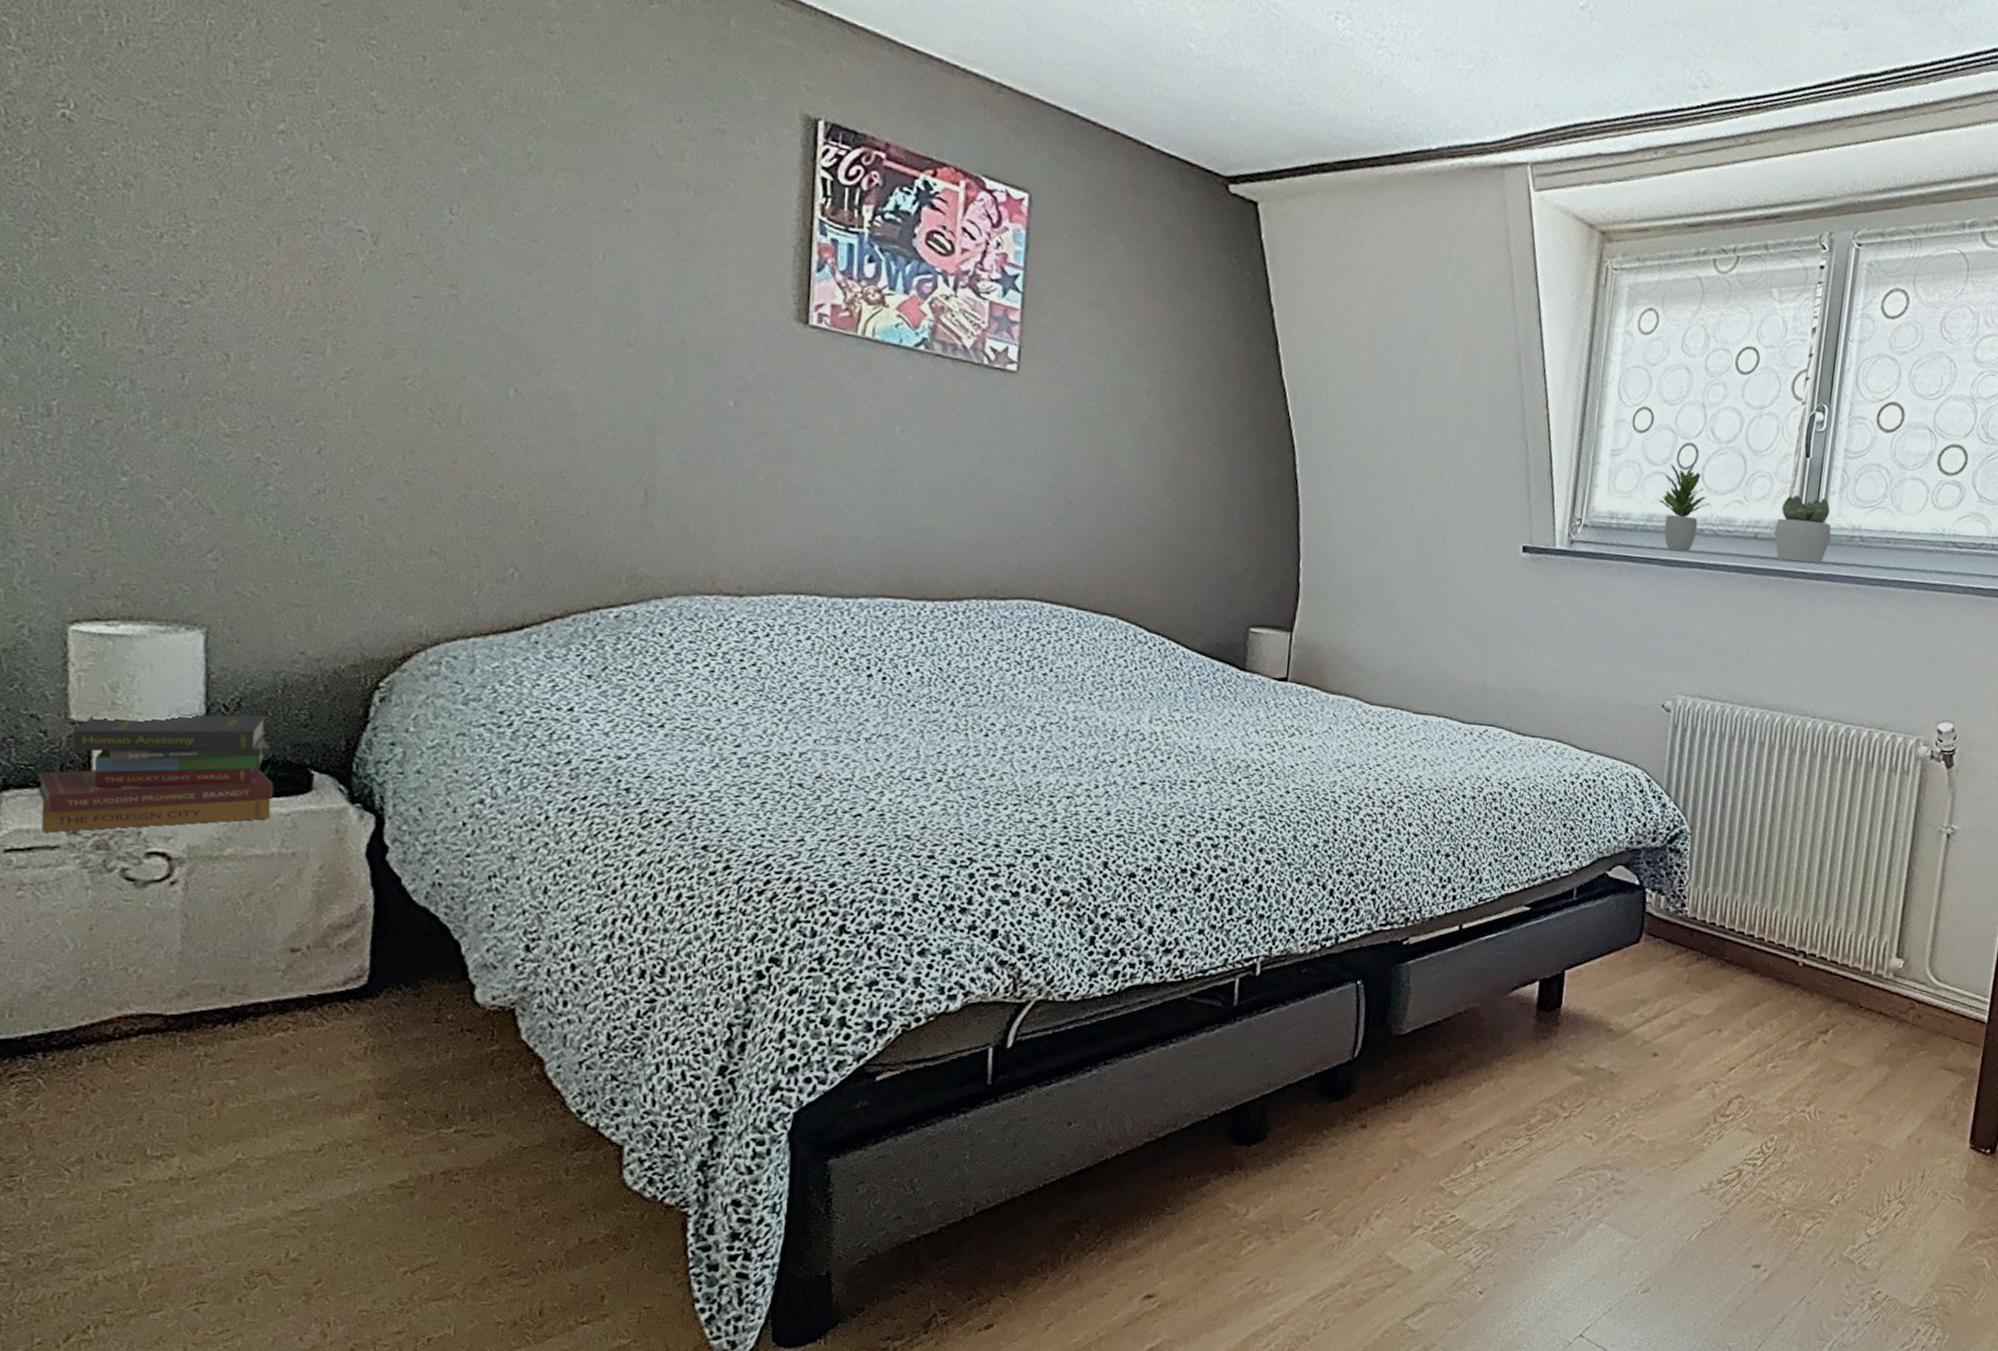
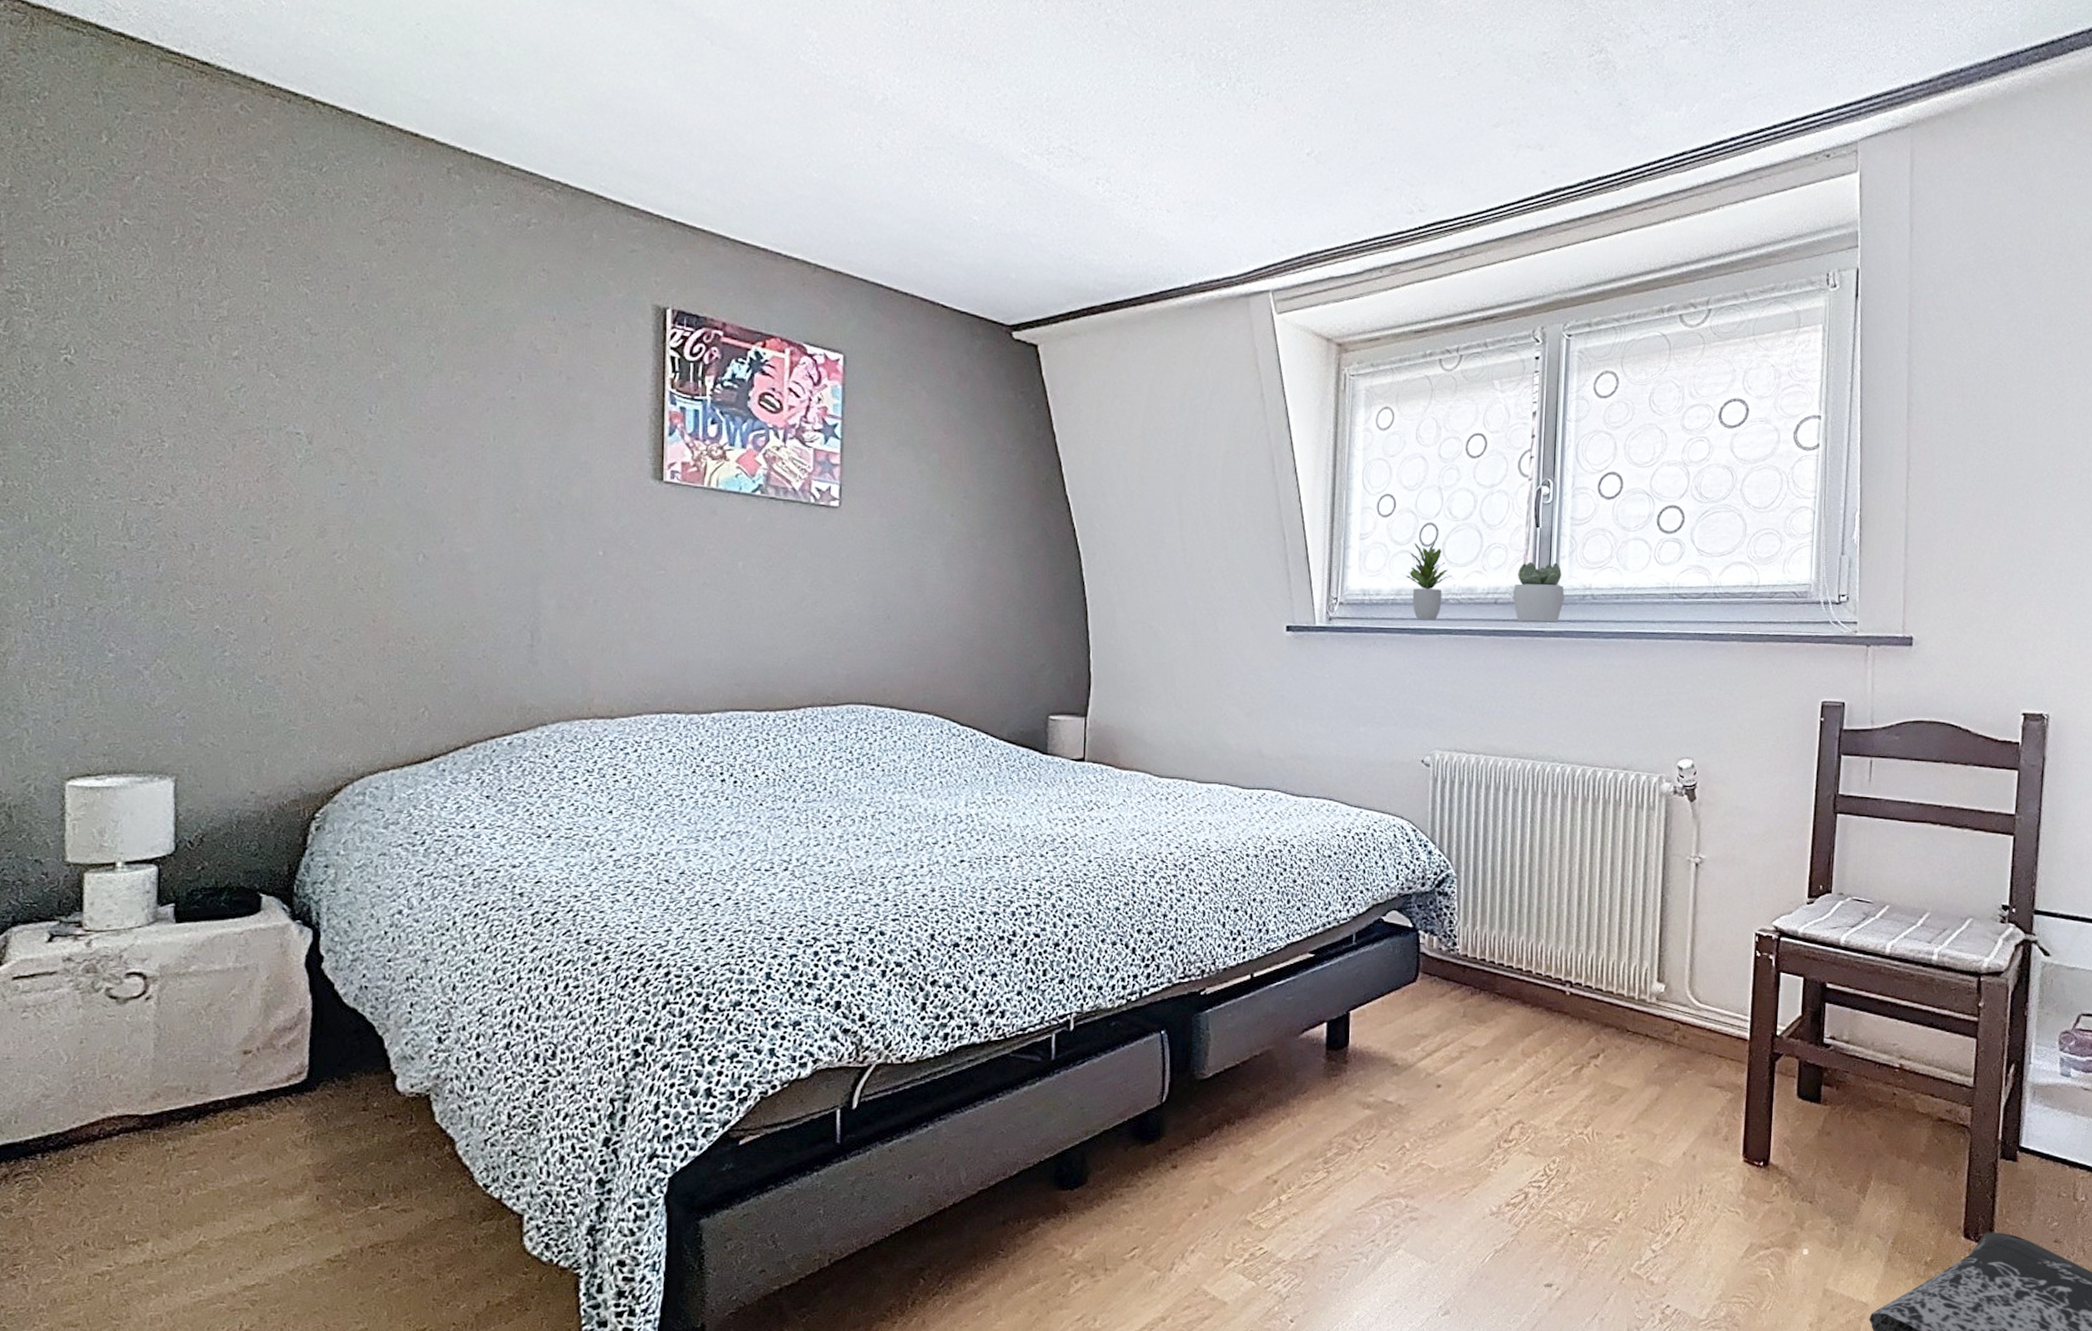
books: present [37,714,274,832] -> none [39,849,230,960]

